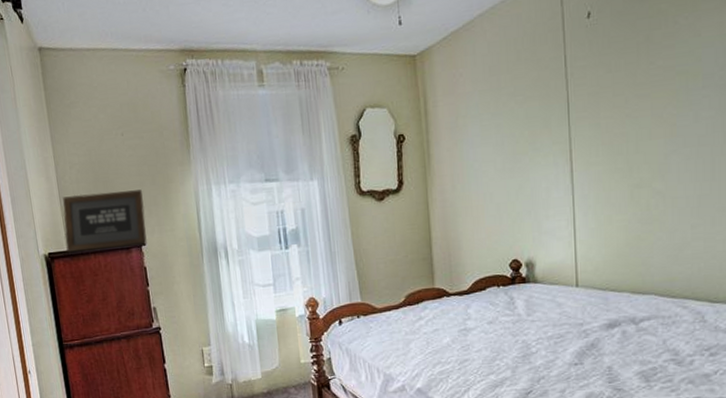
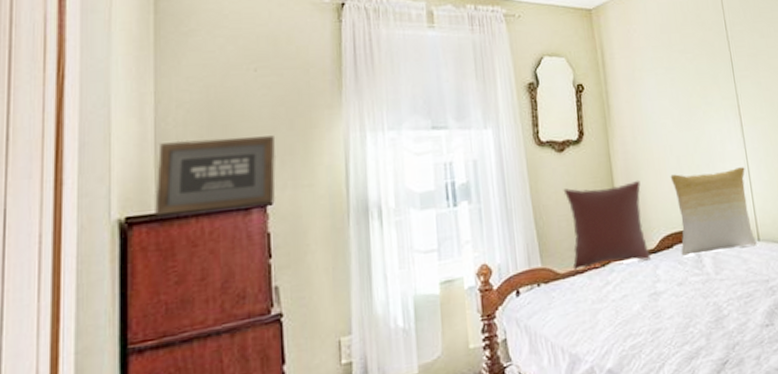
pillow: none [382,226,463,306] -> present [563,180,651,270]
pillow: none [488,214,574,298] -> present [670,167,757,256]

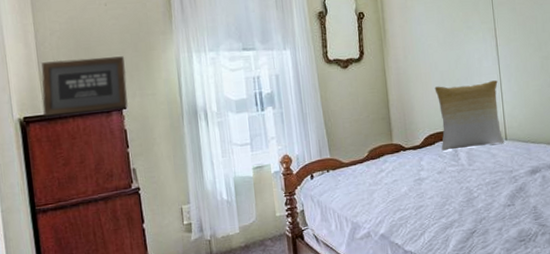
pillow: present [563,180,651,270] -> none [347,90,416,160]

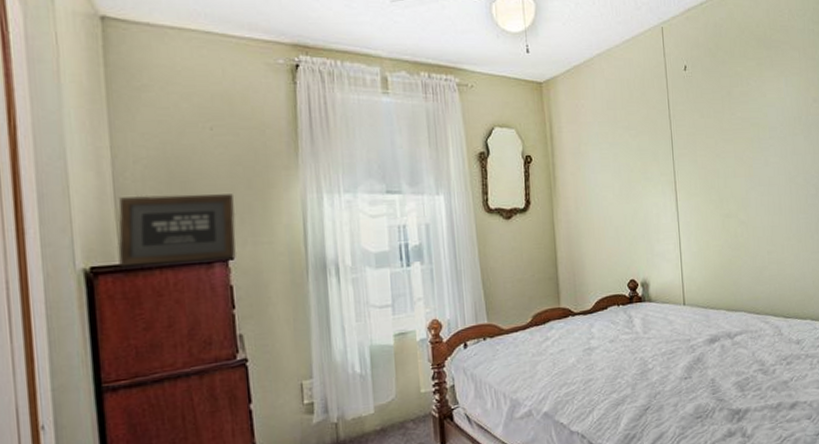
pillow: present [434,80,504,151] -> none [608,239,682,317]

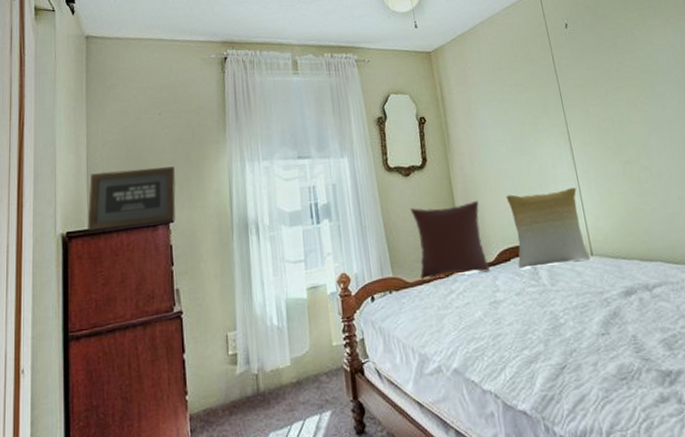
pillow: none [509,247,587,327] -> present [410,200,490,280]
pillow: none [608,239,682,317] -> present [506,187,590,269]

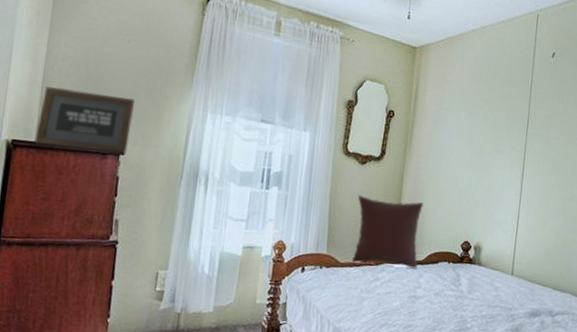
pillow: present [506,187,590,269] -> none [443,204,516,279]

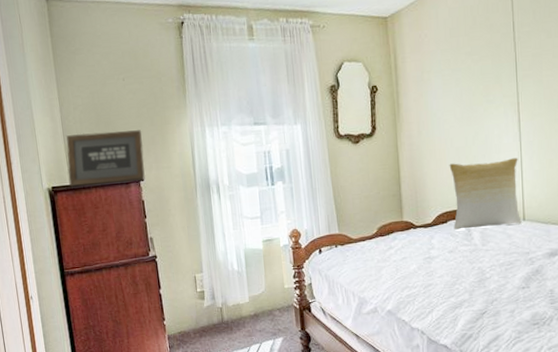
pillow: present [351,195,423,269] -> none [357,167,427,237]
pillow: none [443,204,516,279] -> present [449,158,522,230]

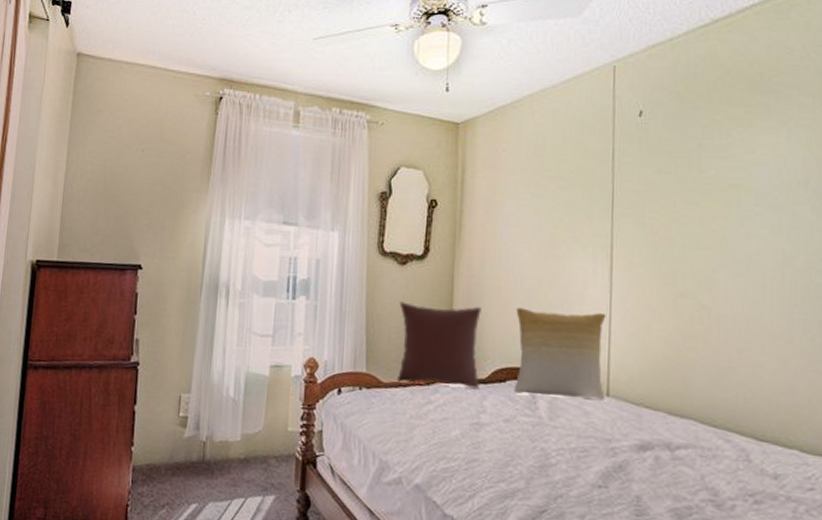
picture frame: present [66,130,146,187] -> none [56,203,152,269]
pillow: none [357,167,427,237] -> present [396,302,481,390]

